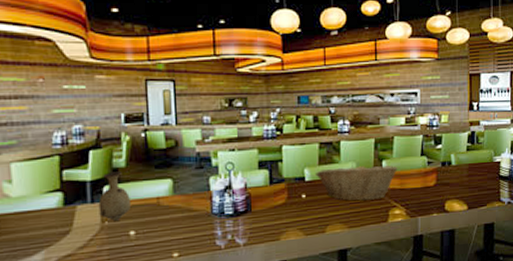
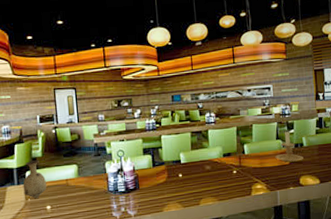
fruit basket: present [316,163,398,201] -> none [189,147,257,179]
candle holder: none [418,146,451,184] -> present [275,131,303,163]

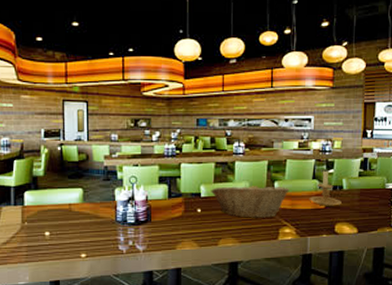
vase: present [23,160,47,199] -> none [20,180,46,223]
fruit basket: none [189,147,257,179] -> present [211,182,290,218]

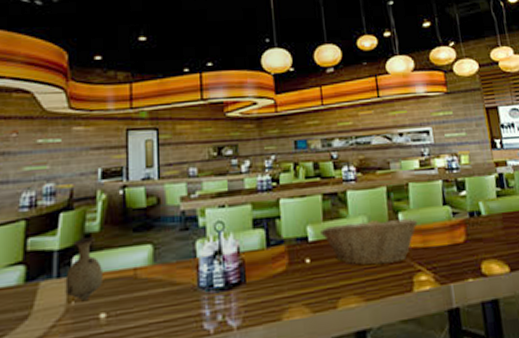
vase: none [20,180,46,223] -> present [65,237,102,302]
candle holder: present [309,170,342,206] -> none [443,193,483,240]

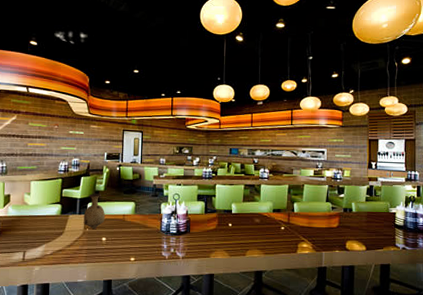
fruit basket: present [320,217,418,266] -> none [240,202,307,234]

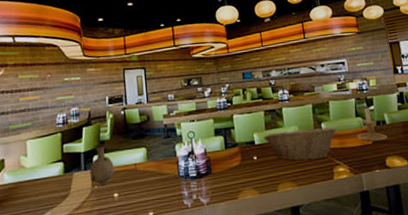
fruit basket: none [240,202,307,234] -> present [264,126,337,161]
candle holder: none [323,195,351,226] -> present [356,107,387,142]

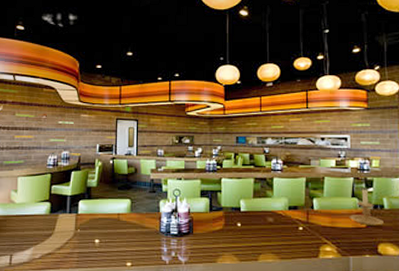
vase: present [90,143,114,186] -> none [74,190,98,231]
fruit basket: present [264,126,337,161] -> none [250,198,329,235]

